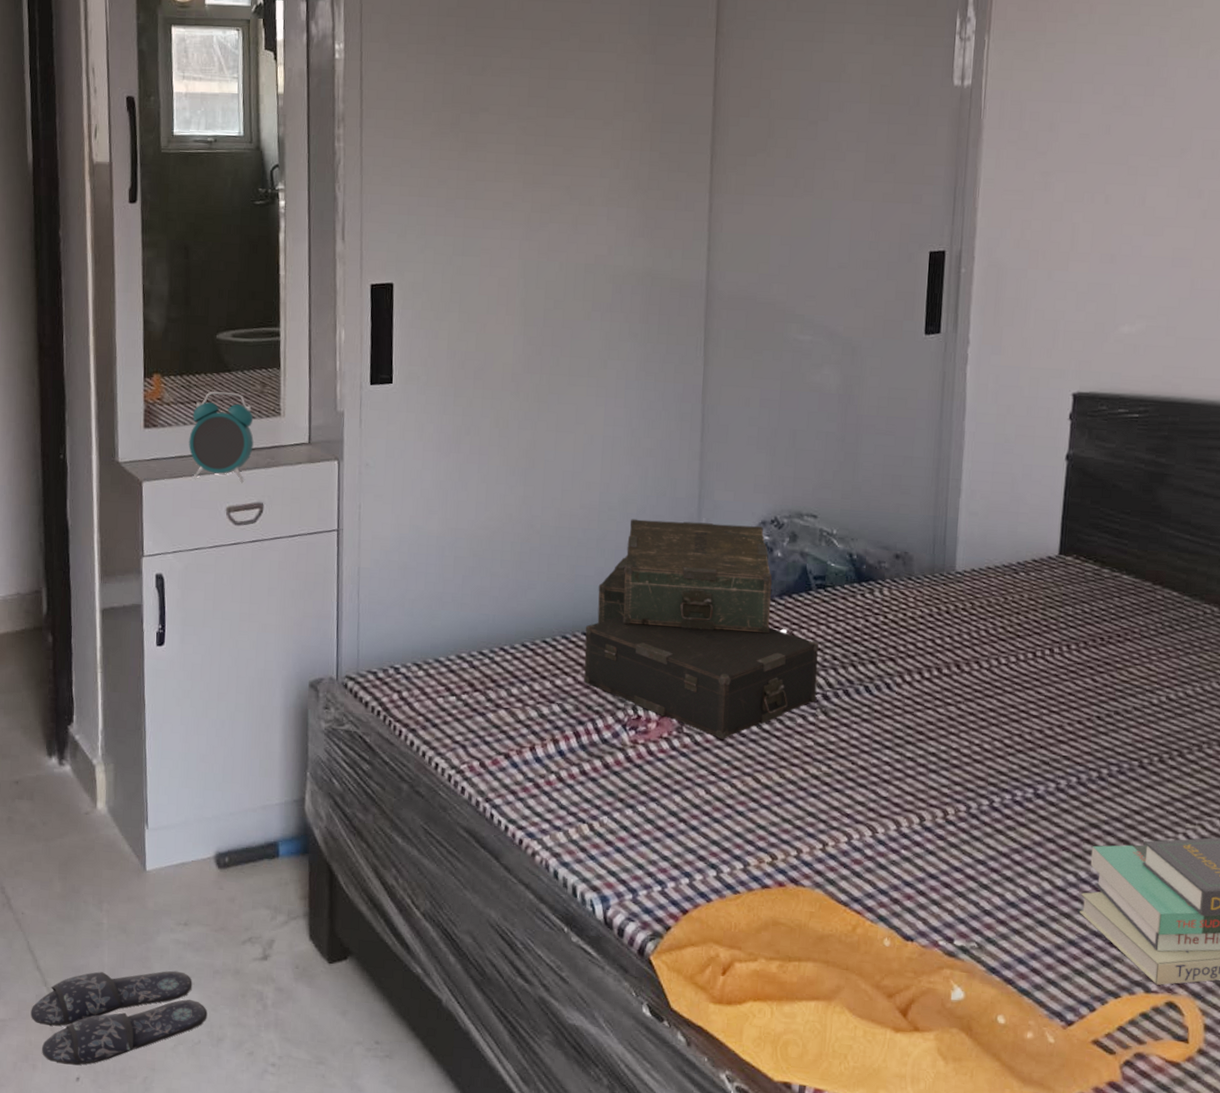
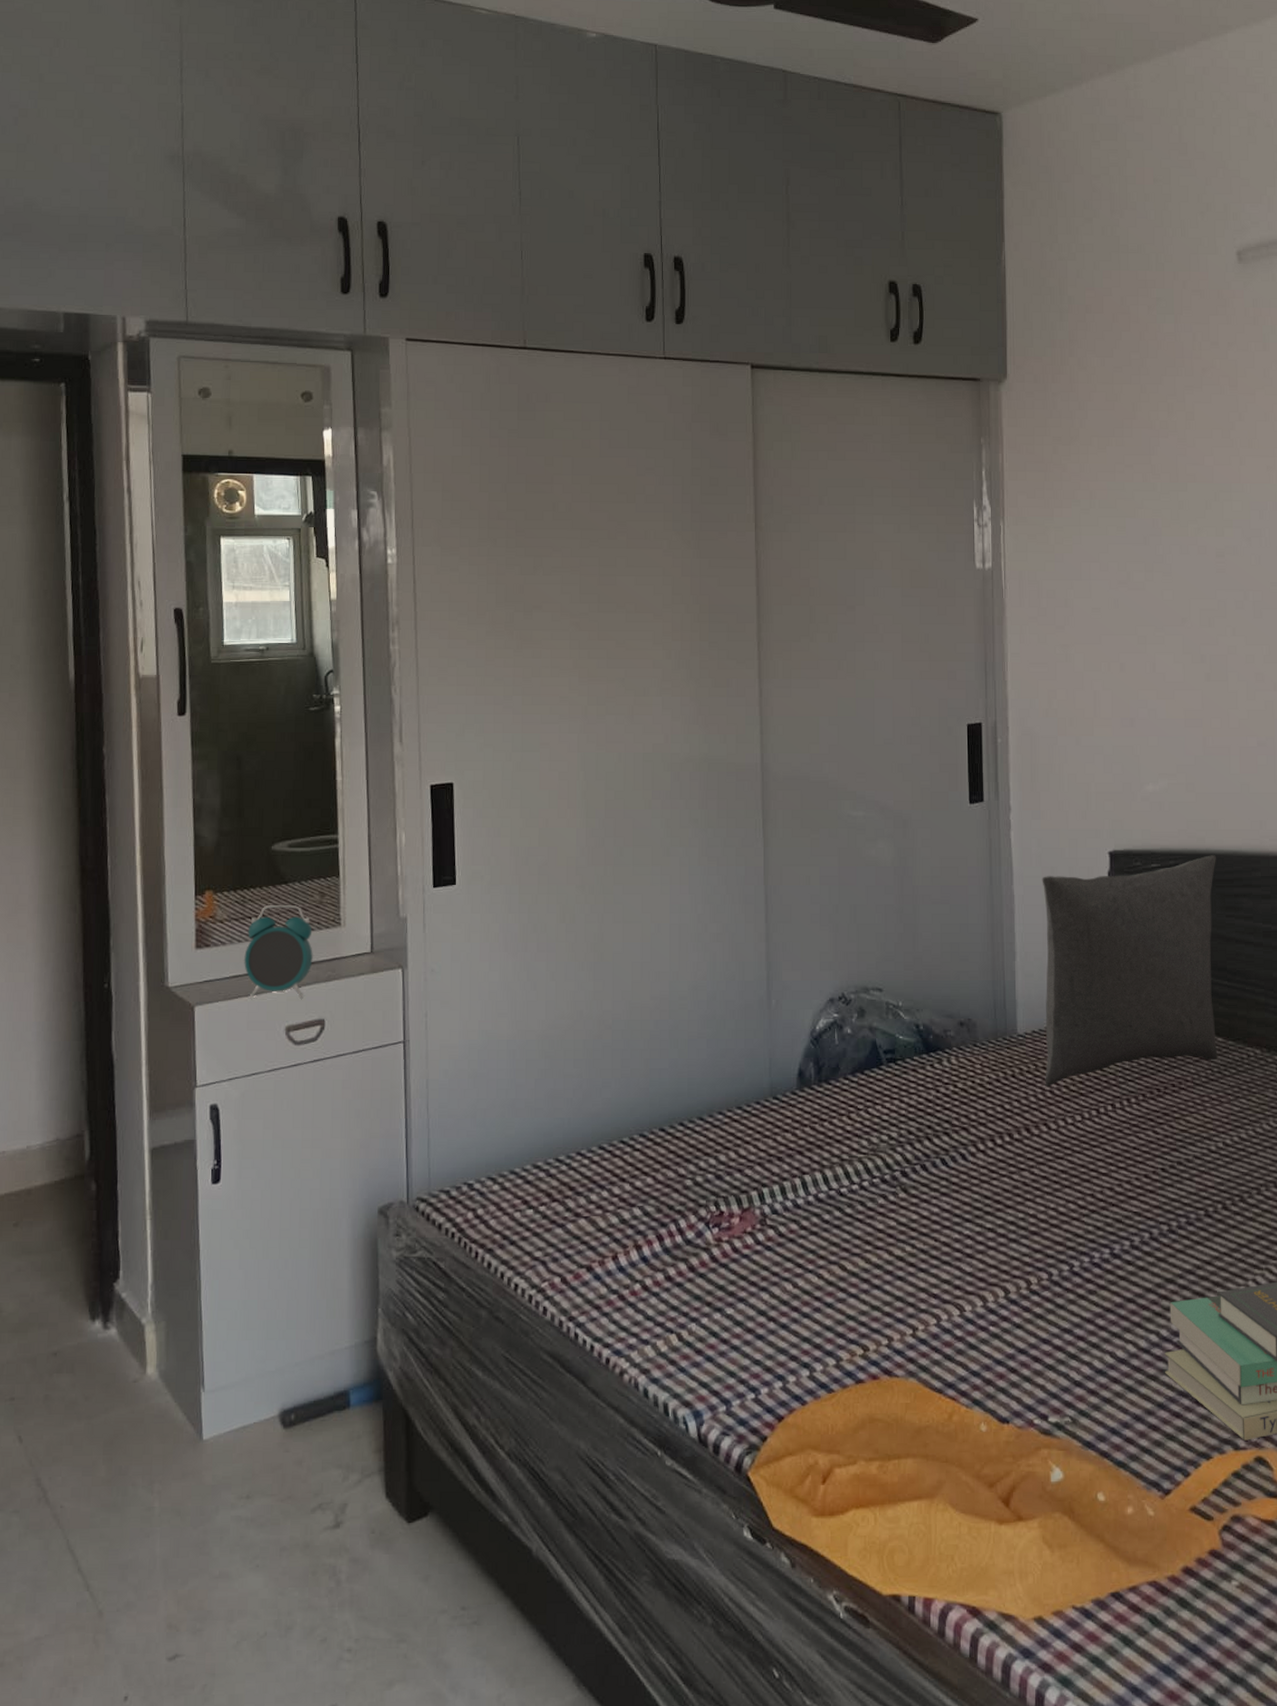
slippers: present [30,970,208,1066] -> none [70,1553,274,1682]
suitcase: present [584,519,819,740] -> none [662,1003,895,1229]
pillow: none [980,404,1192,627] -> present [1042,855,1218,1088]

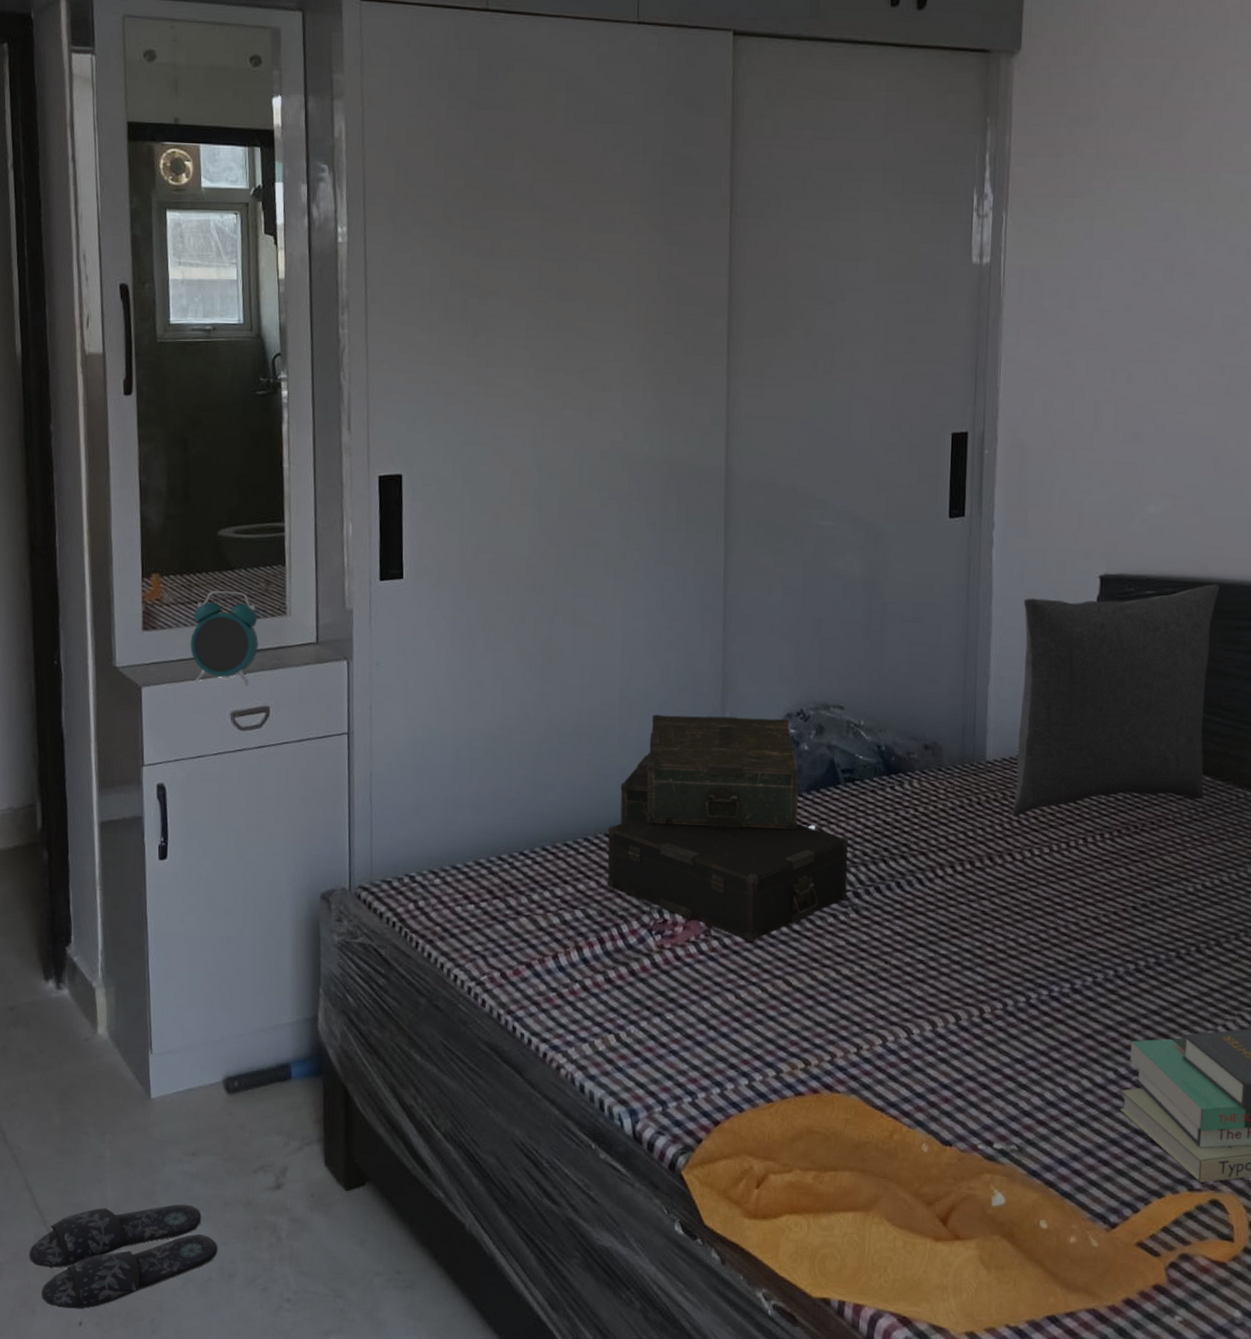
slippers: none [70,1553,274,1682] -> present [29,1204,218,1309]
suitcase: none [662,1003,895,1229] -> present [607,714,849,943]

